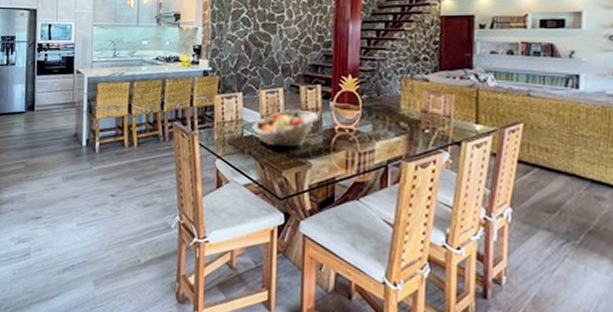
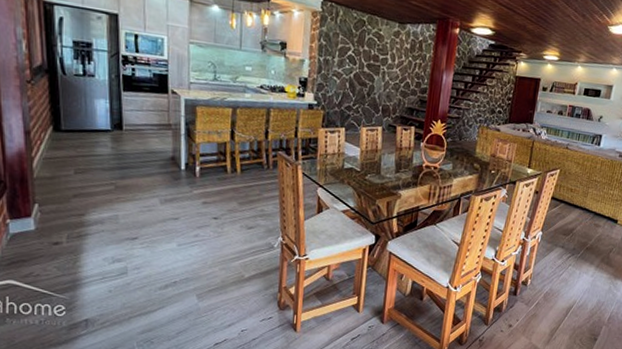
fruit basket: present [252,110,318,148] -> none [352,147,410,180]

